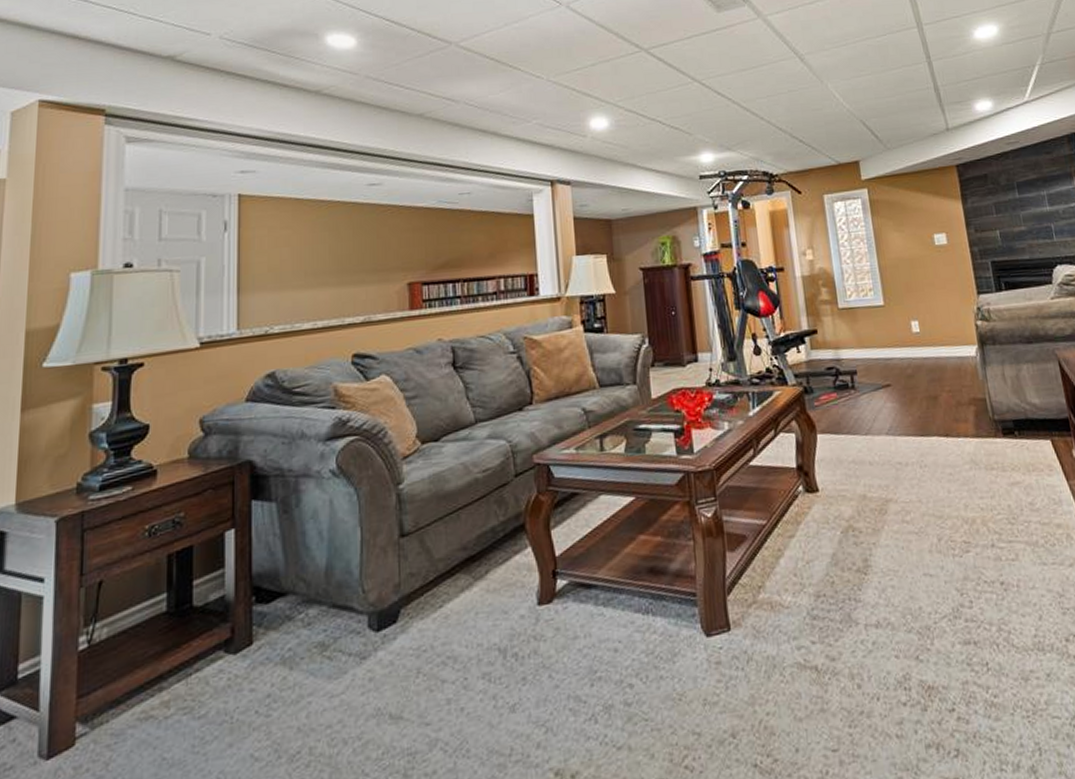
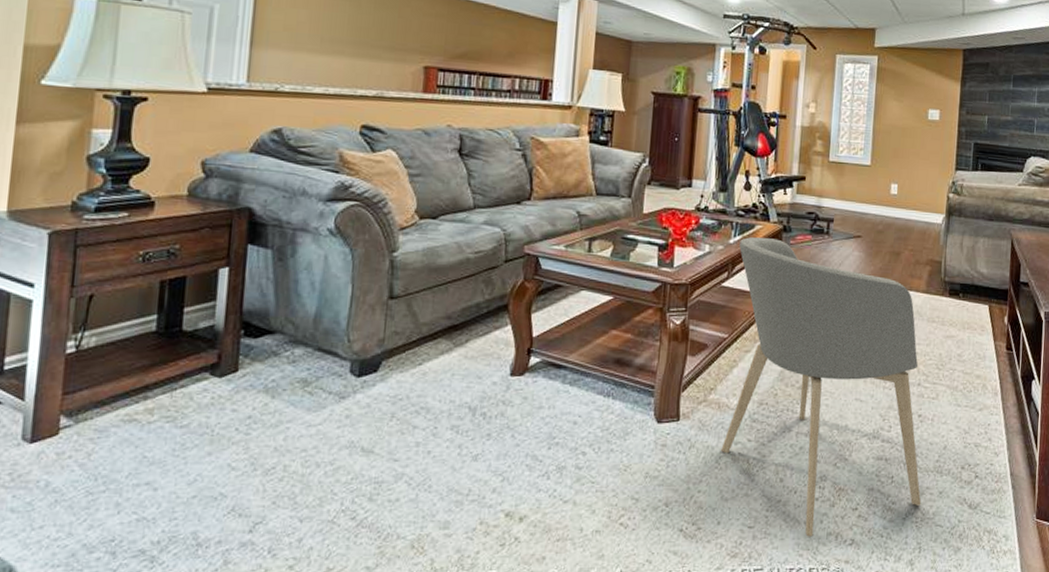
armchair: none [760,403,1029,754] -> present [721,237,921,537]

